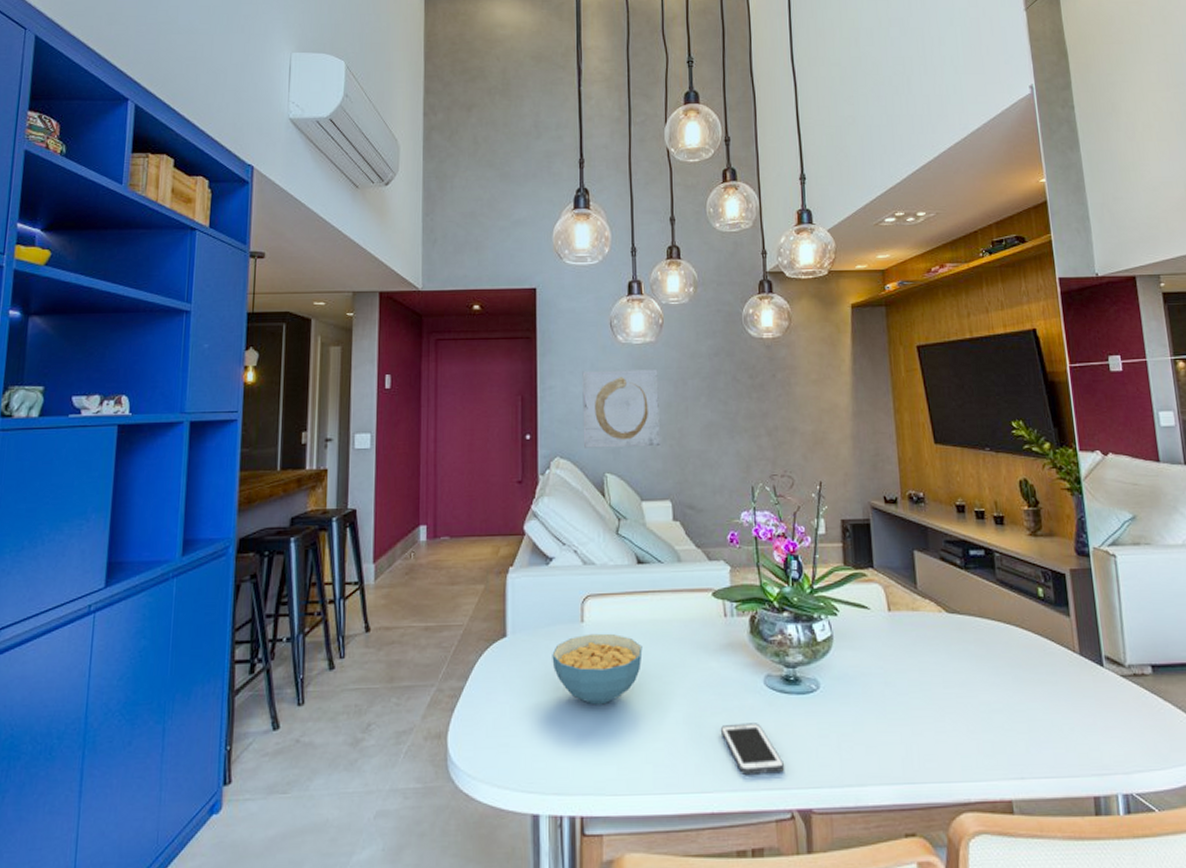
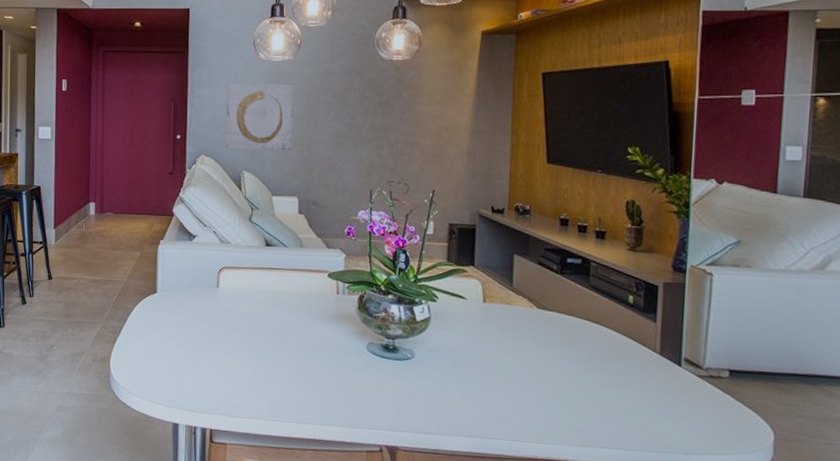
cereal bowl: present [552,633,643,705] -> none [192,297,266,351]
cell phone: present [720,723,785,775] -> none [326,376,378,417]

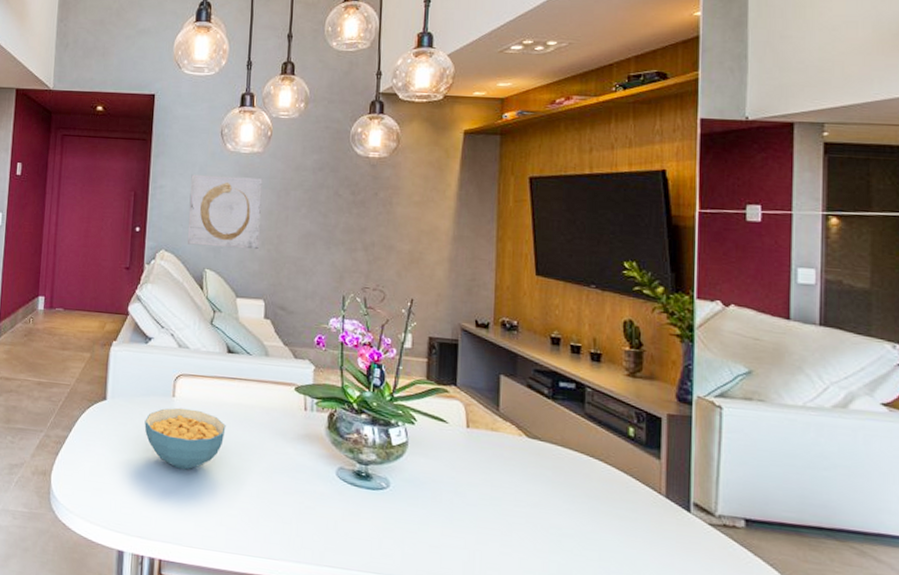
cereal bowl: none [192,297,266,351] -> present [144,407,226,470]

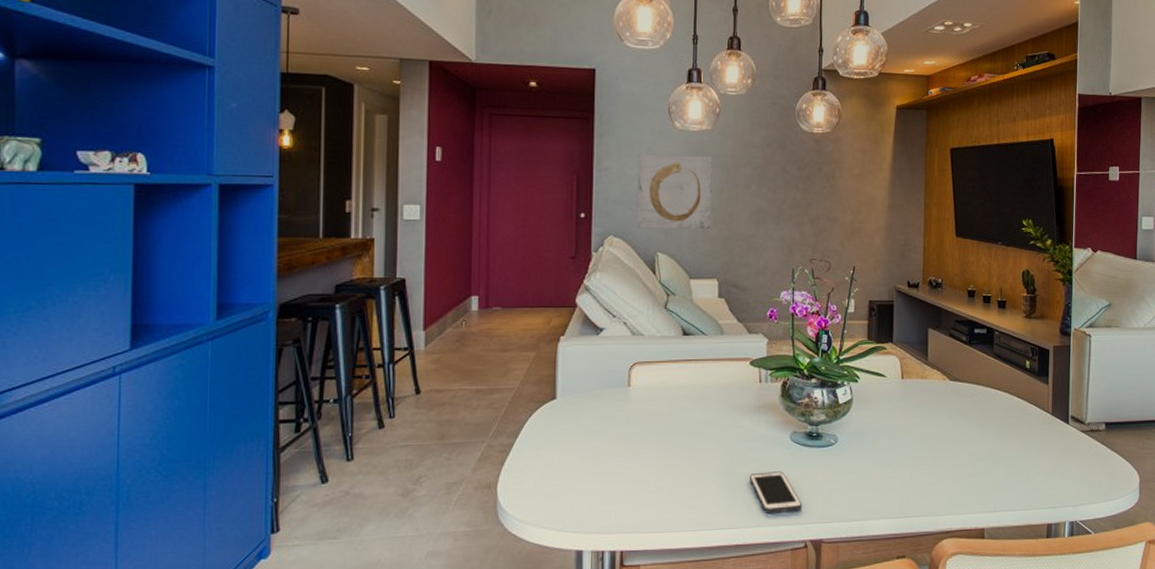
cereal bowl: present [144,407,226,470] -> none [599,396,684,458]
cell phone: none [290,505,349,554] -> present [749,471,803,513]

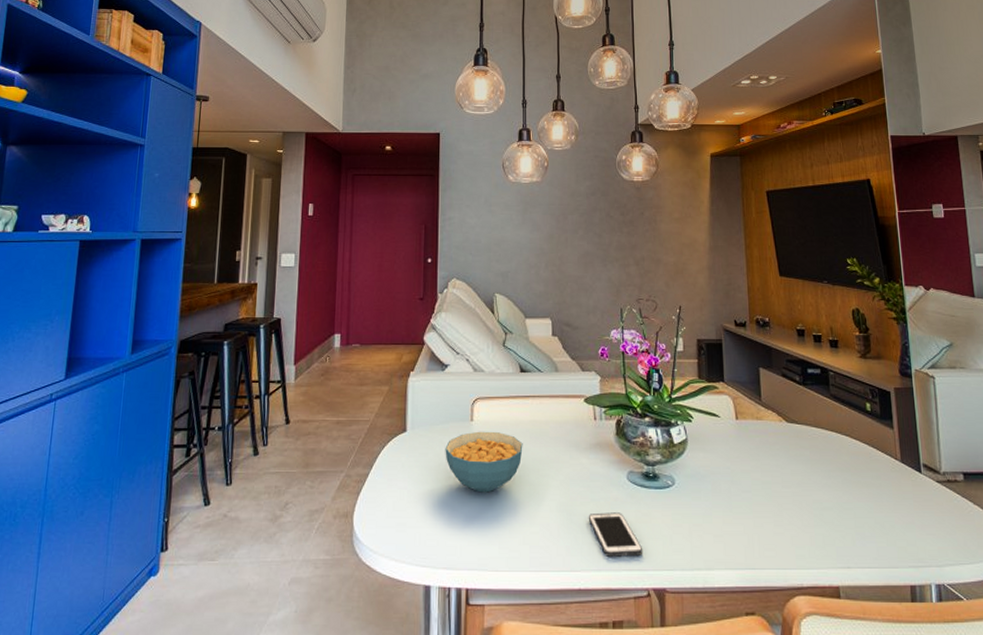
cereal bowl: none [599,396,684,458] -> present [445,431,523,493]
wall art: present [636,154,712,230] -> none [476,205,543,272]

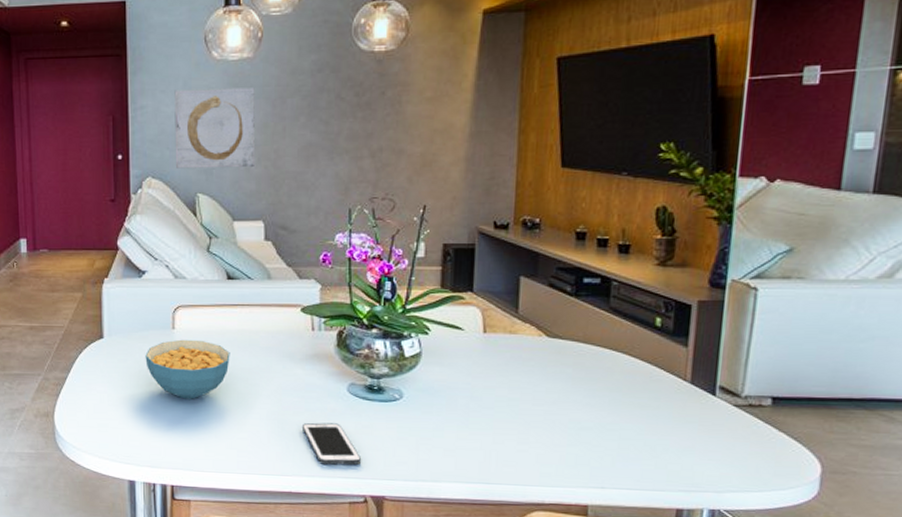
wall art: none [476,205,543,272] -> present [174,88,255,169]

